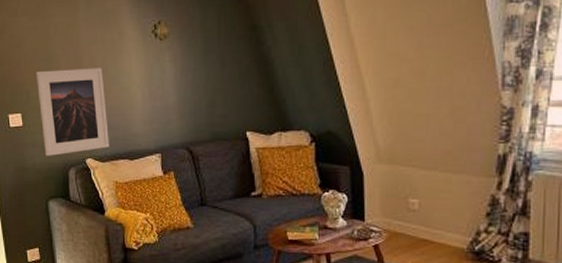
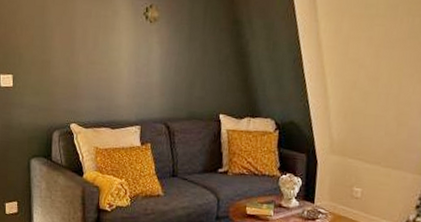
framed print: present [35,67,109,156] -> none [30,37,94,118]

